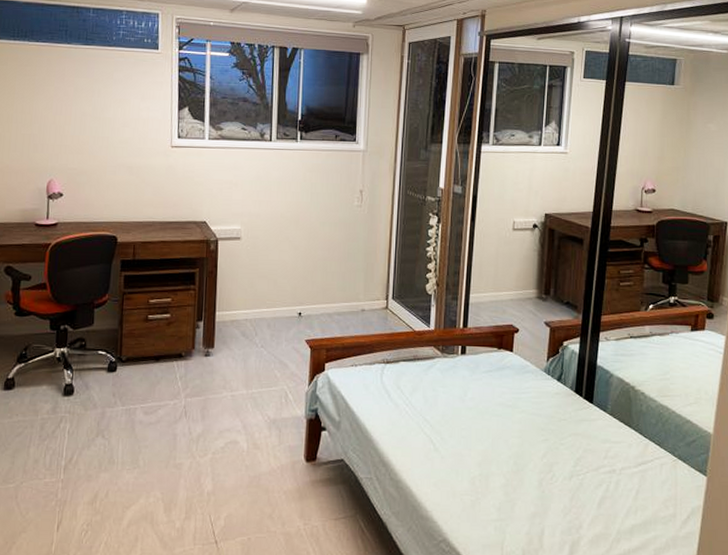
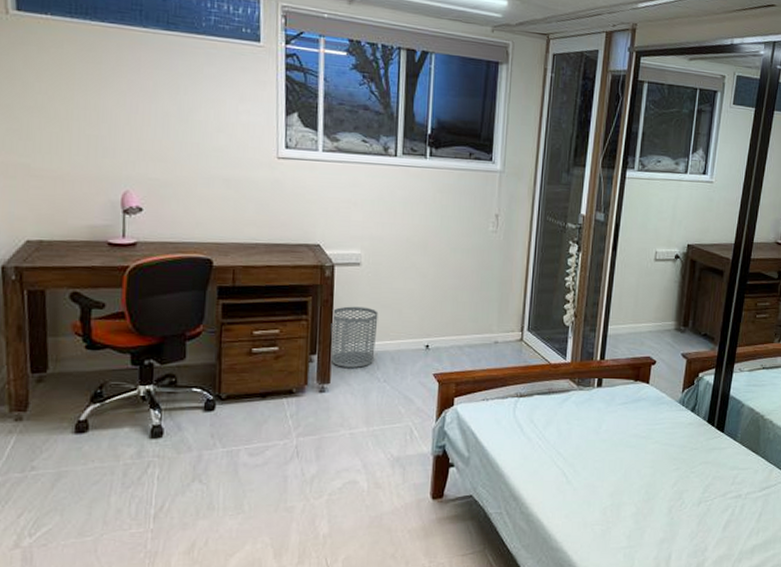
waste bin: none [214,277,256,334] -> present [330,306,378,368]

